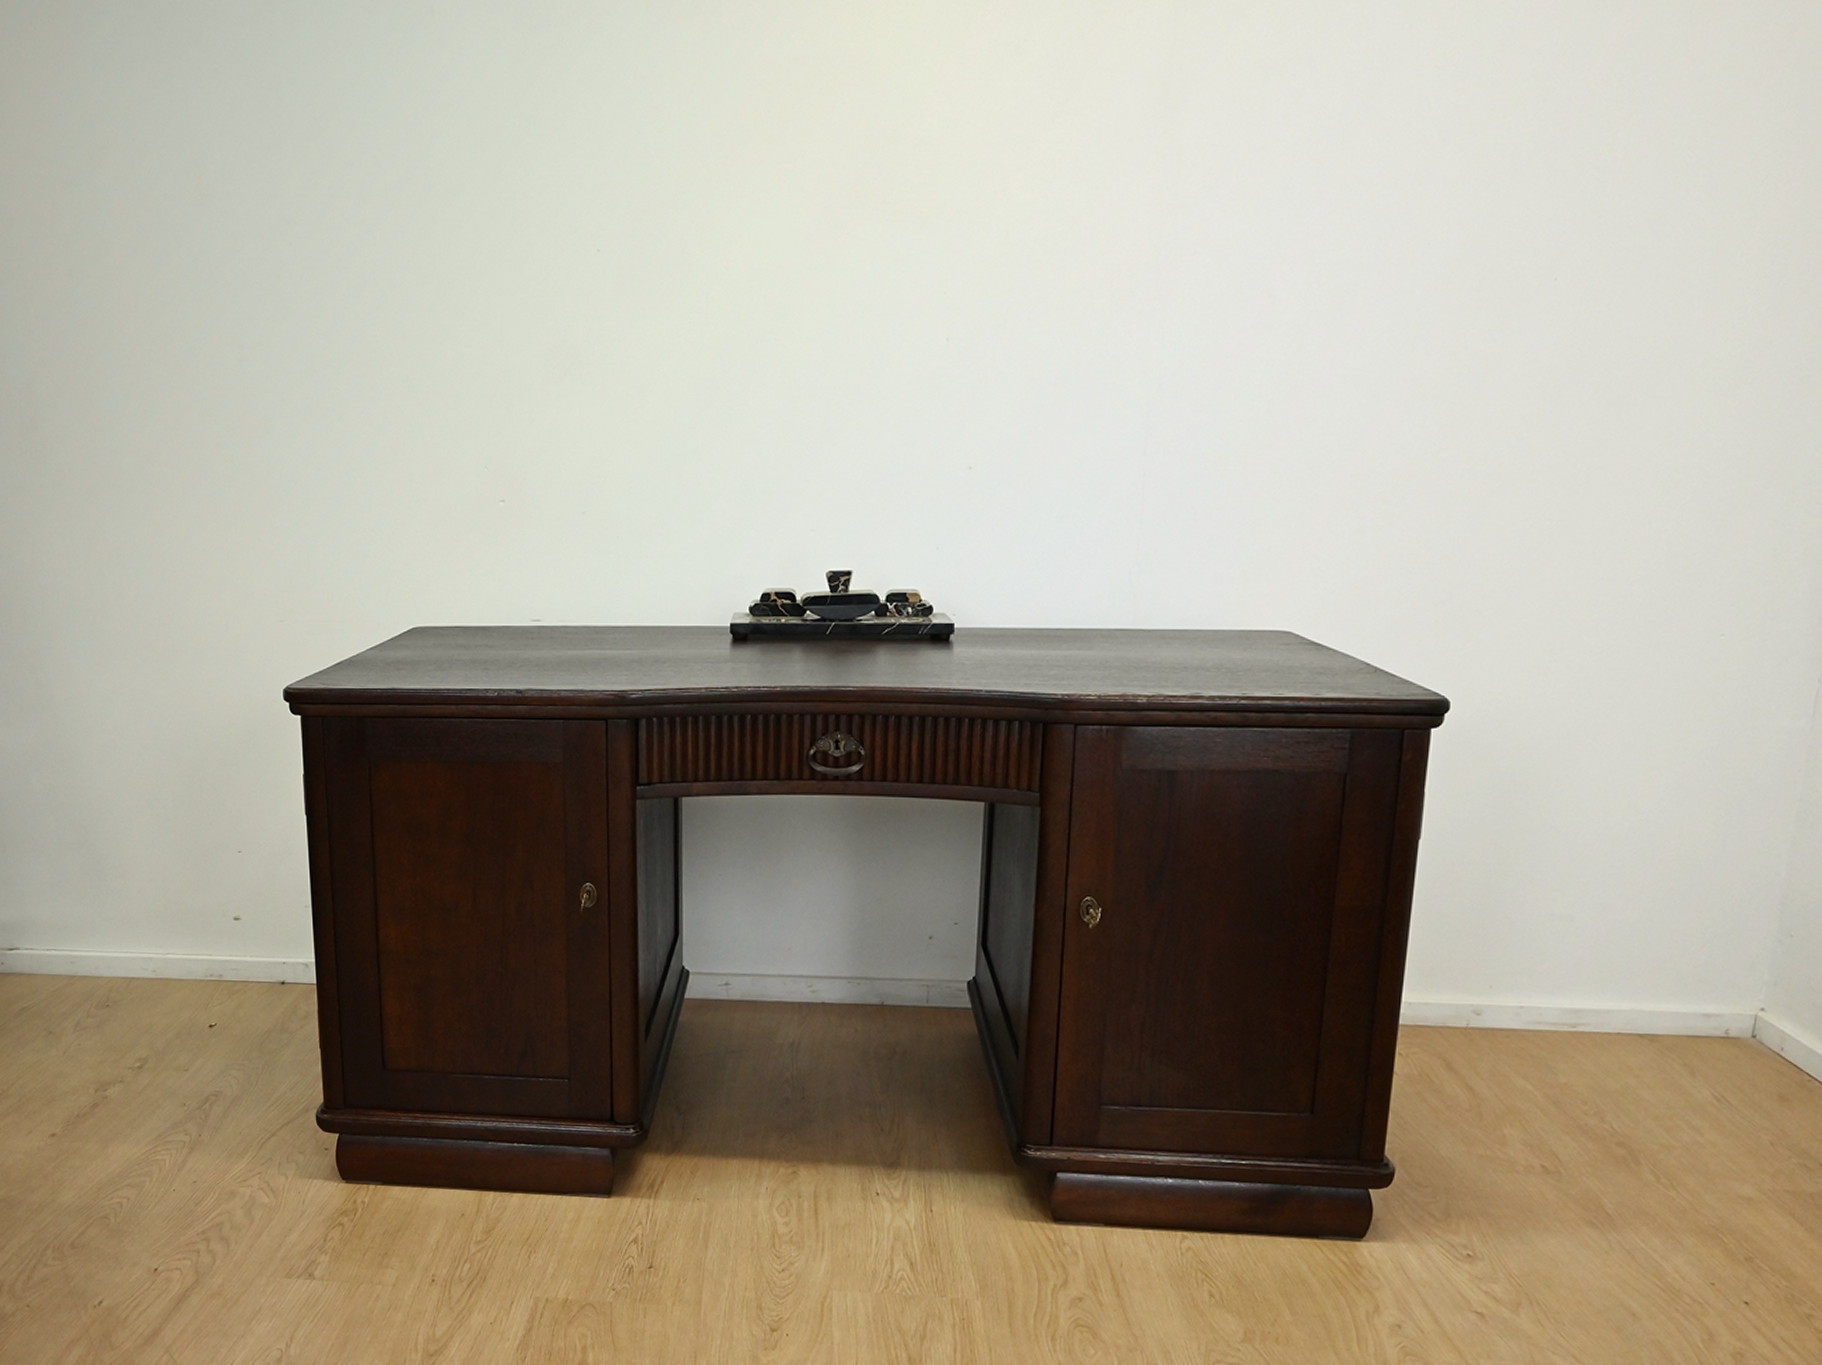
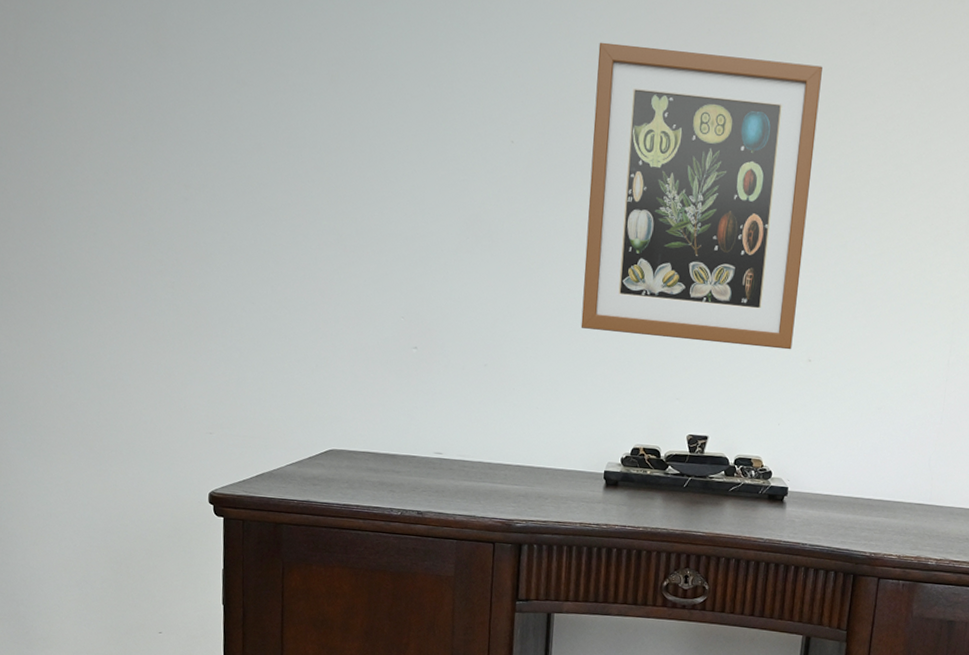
wall art: none [691,113,961,459] -> present [580,42,823,350]

